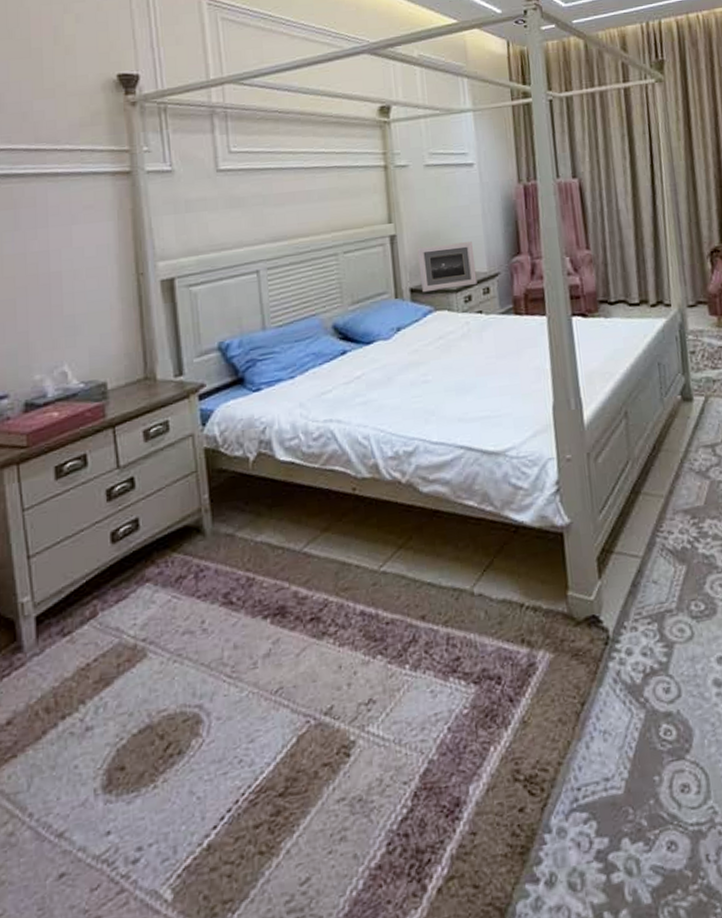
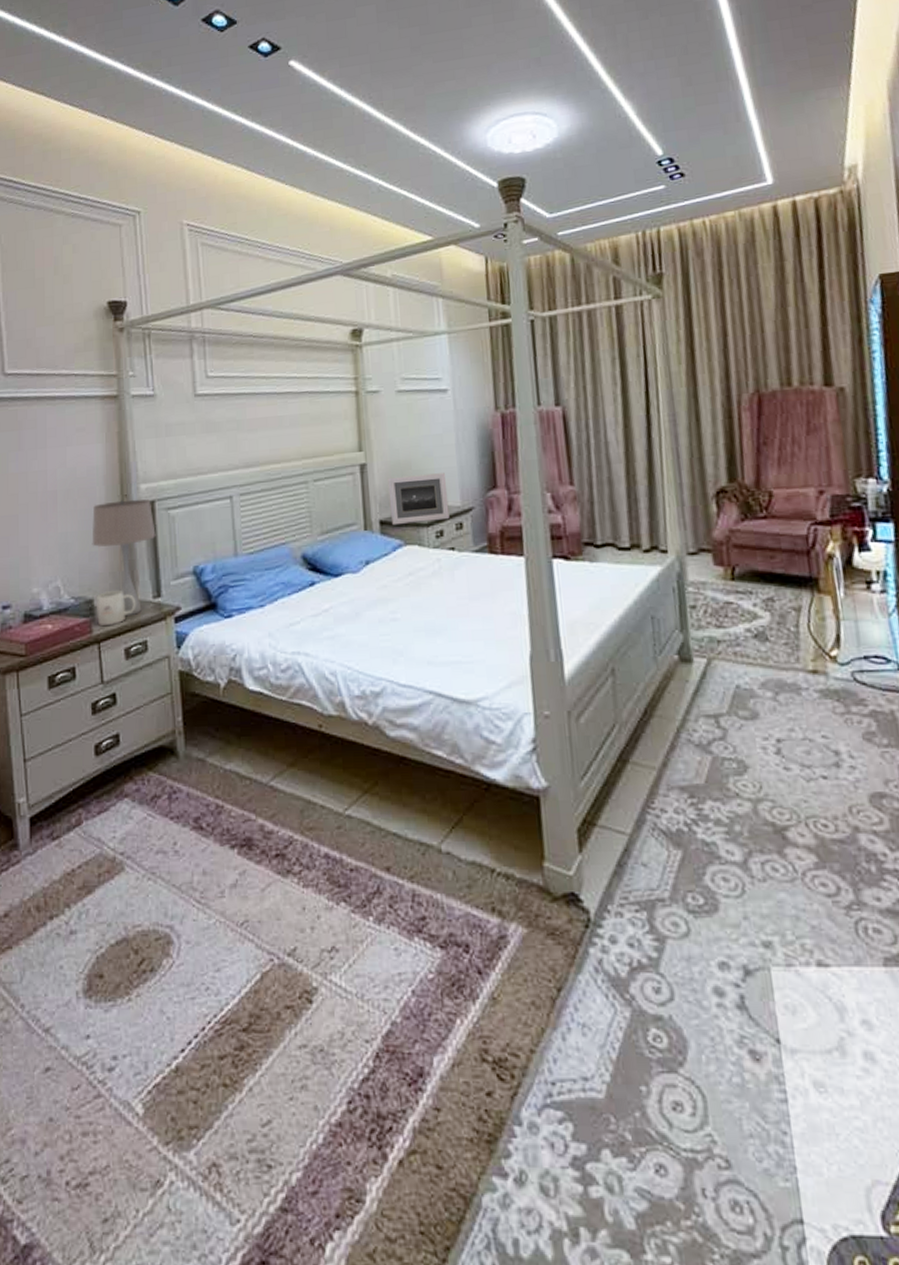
table lamp: none [103,276,177,398] -> present [92,499,156,617]
mug: none [109,371,156,410] -> present [95,589,136,627]

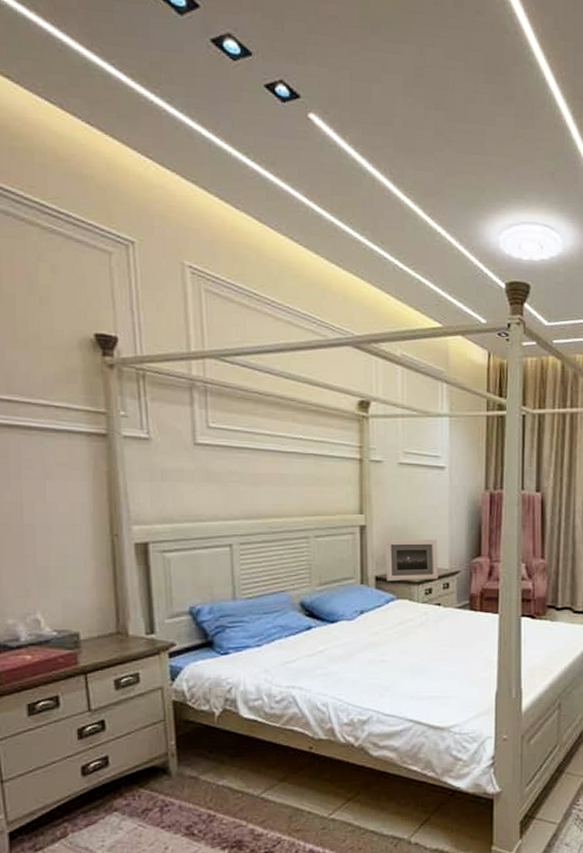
table lamp: present [92,499,156,617] -> none [77,539,150,651]
mug: present [95,589,136,627] -> none [81,625,127,659]

